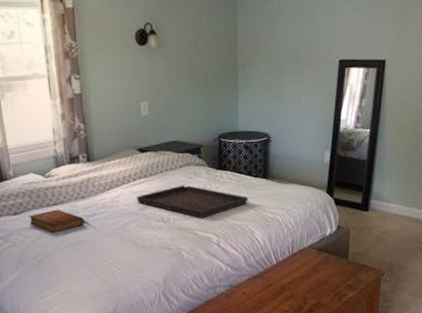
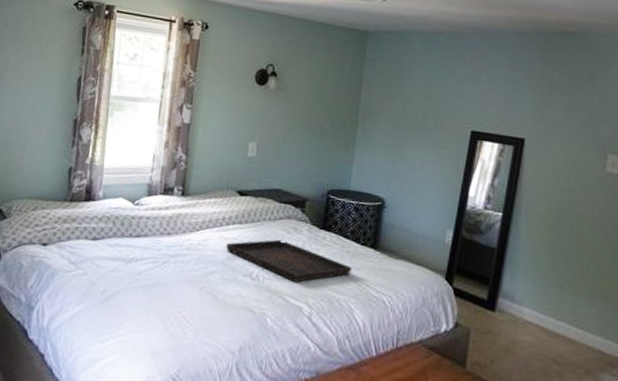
bible: present [30,209,84,233] -> none [107,241,165,269]

